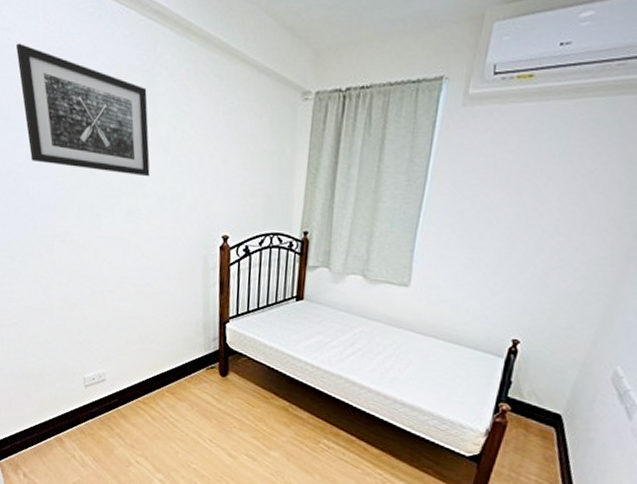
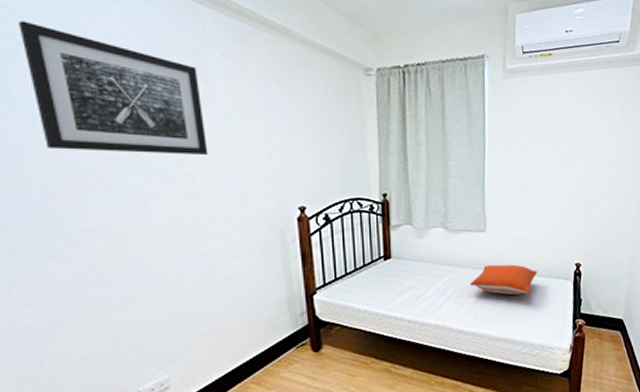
pillow: none [381,323,463,364] -> present [469,264,538,295]

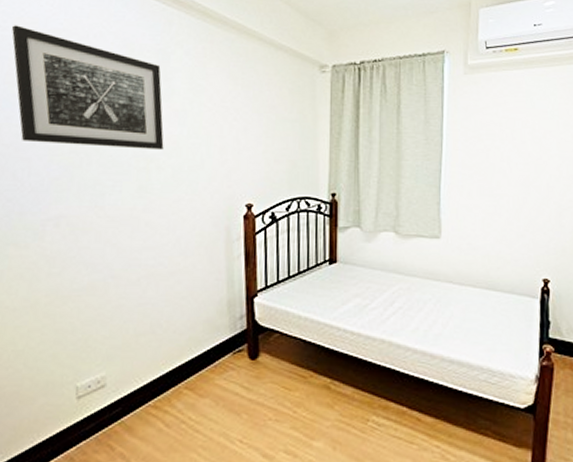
pillow: present [469,264,538,295] -> none [420,275,499,312]

